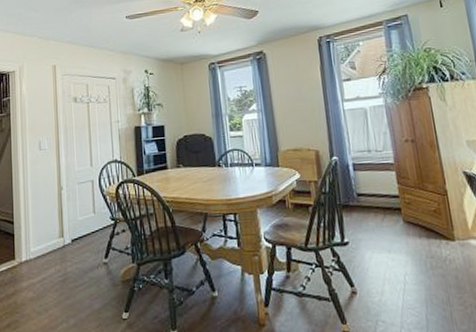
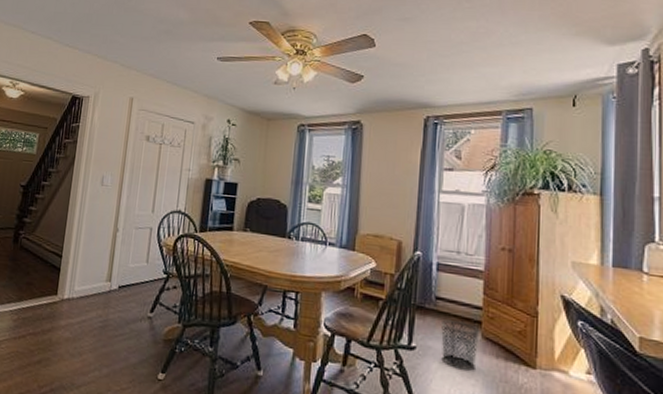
waste bin: none [365,211,403,254] -> present [440,320,480,371]

